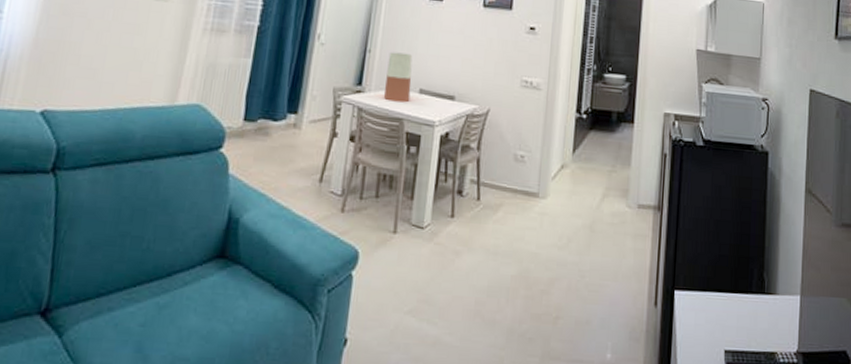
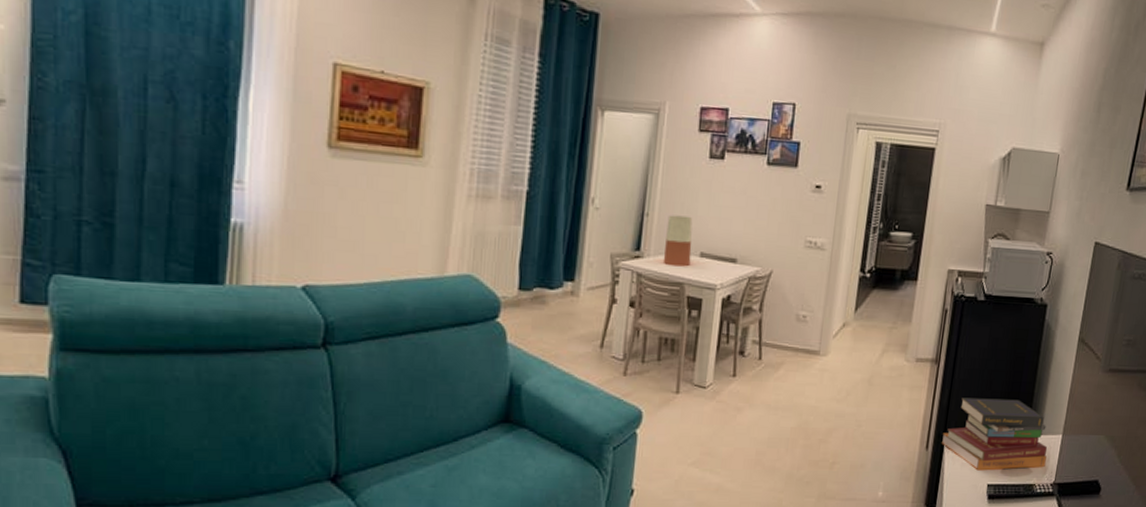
books: none [670,249,786,334] -> present [941,397,1048,471]

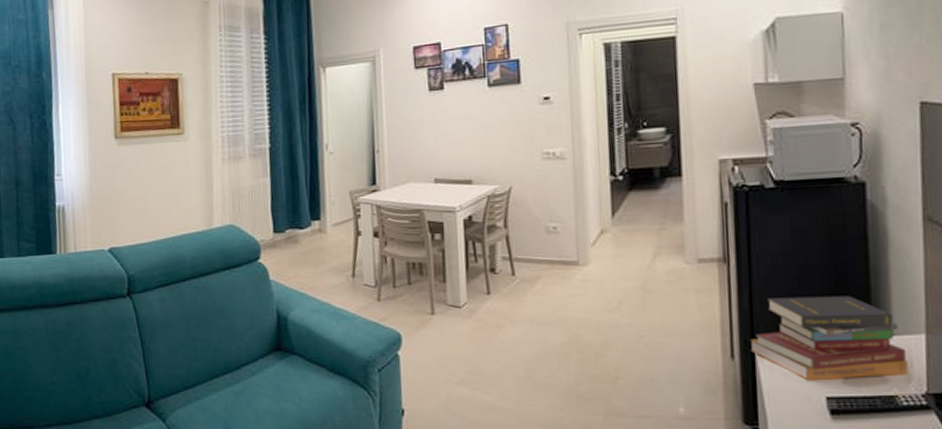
vase: present [663,215,693,267] -> none [397,147,426,195]

